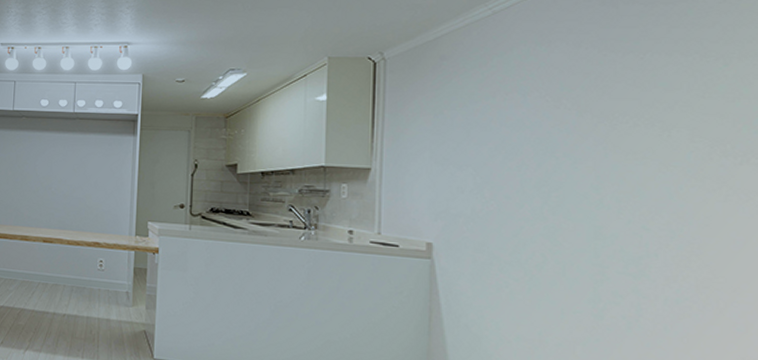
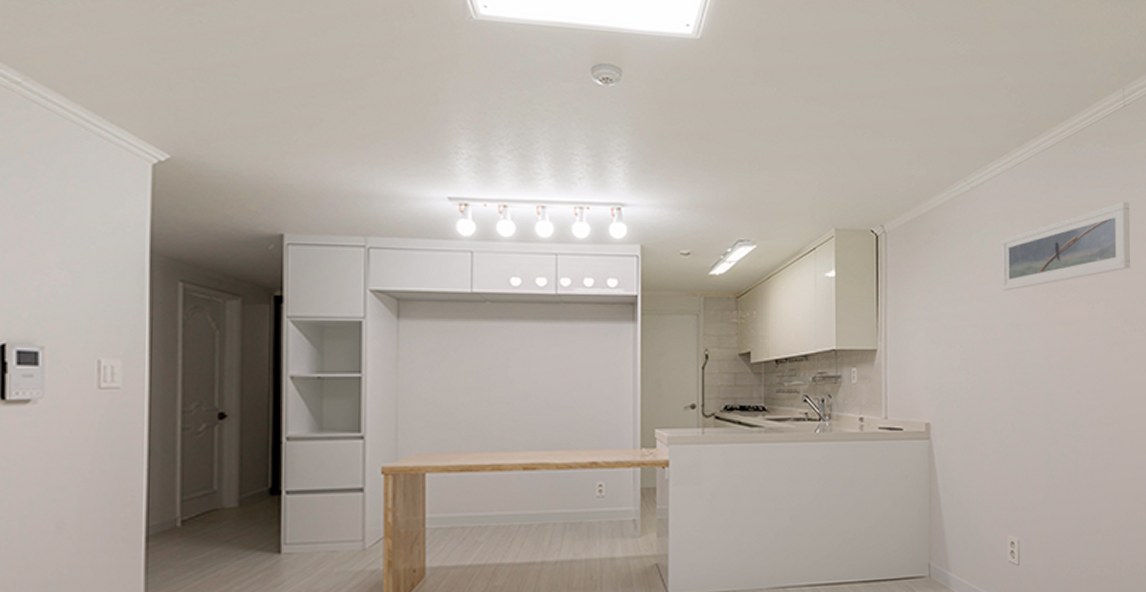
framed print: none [532,16,734,116] -> present [1001,201,1130,291]

